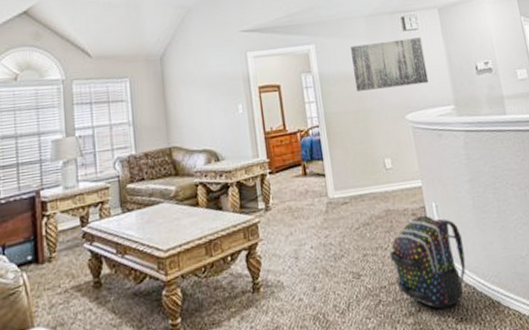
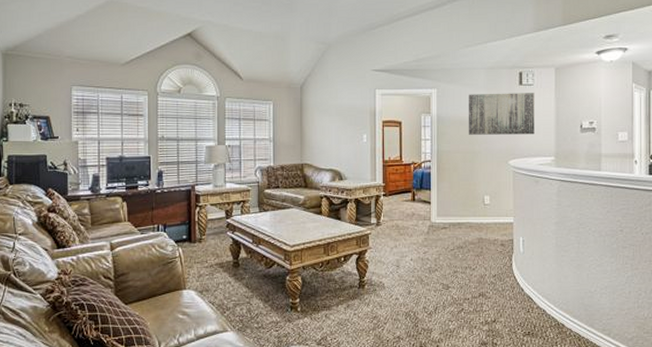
backpack: present [389,215,466,309] -> none [476,246,541,323]

